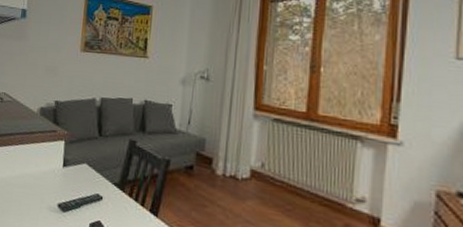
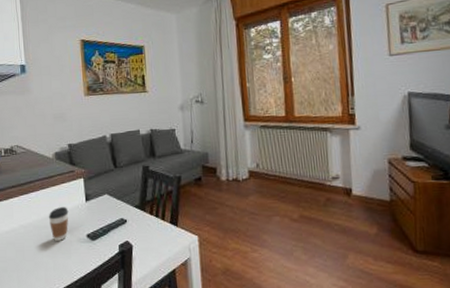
coffee cup: none [22,167,44,205] -> present [48,207,69,241]

